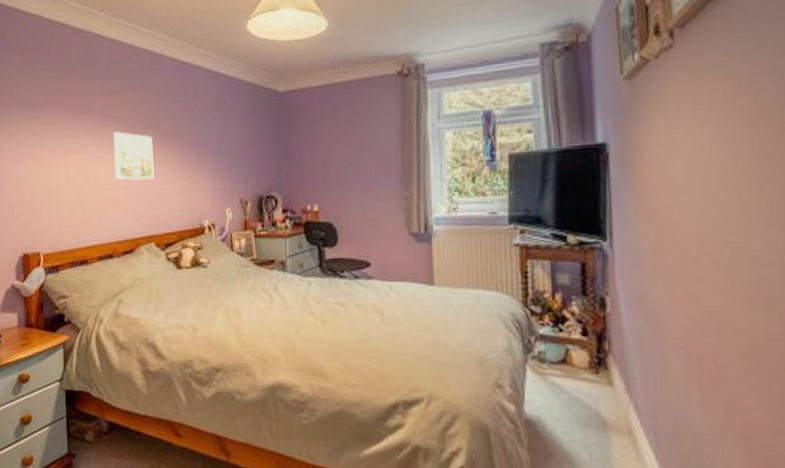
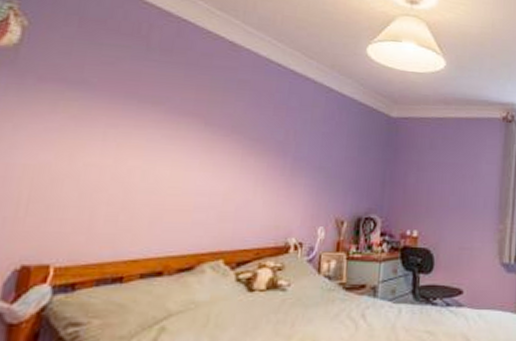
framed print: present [113,131,154,180] -> none [184,130,241,188]

